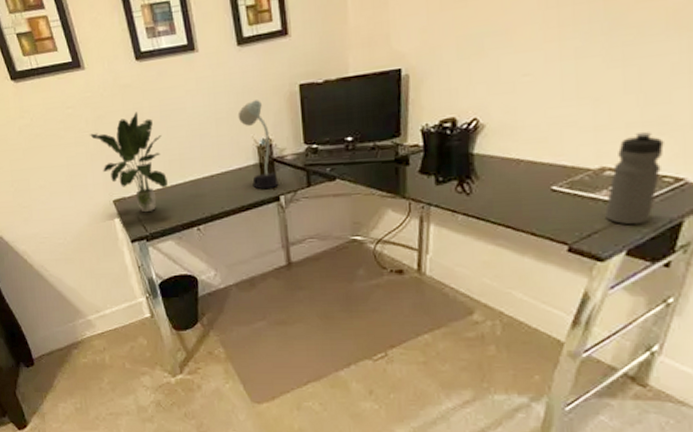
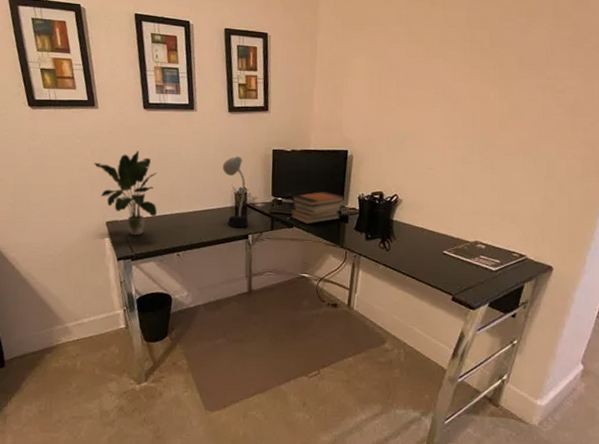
book stack: none [331,128,403,174] -> present [292,192,345,224]
water bottle: present [605,132,664,225] -> none [477,220,514,285]

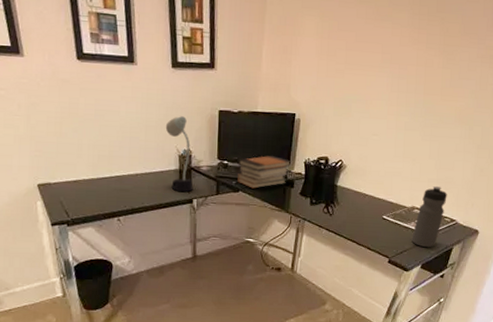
potted plant: present [94,150,157,236] -> none [21,106,95,200]
water bottle: none [477,220,514,285] -> present [412,186,447,248]

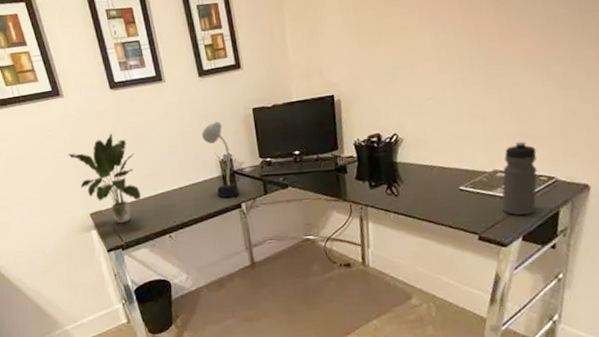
potted plant: none [21,106,95,200] -> present [68,133,141,224]
book stack: present [237,156,292,189] -> none [281,143,340,182]

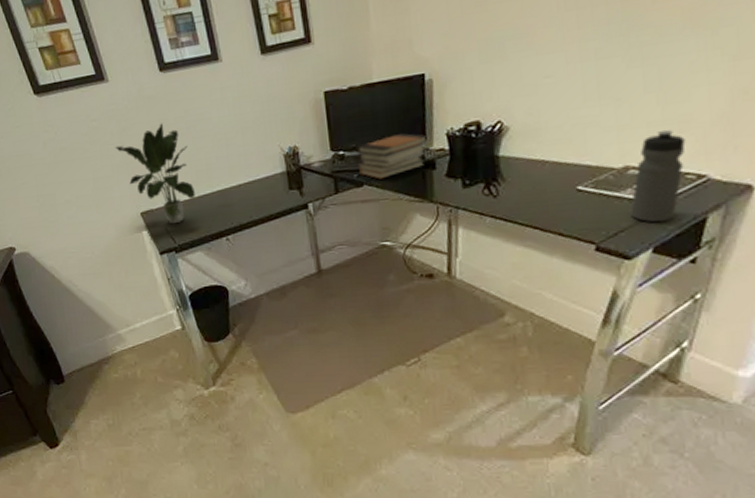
desk lamp: present [201,121,240,199] -> none [263,108,307,198]
book stack: none [281,143,340,182] -> present [357,133,429,180]

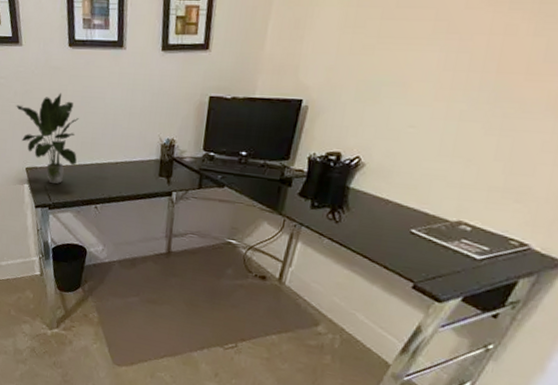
book stack: present [357,133,429,180] -> none [224,148,292,185]
water bottle: present [630,130,686,223] -> none [451,197,519,277]

